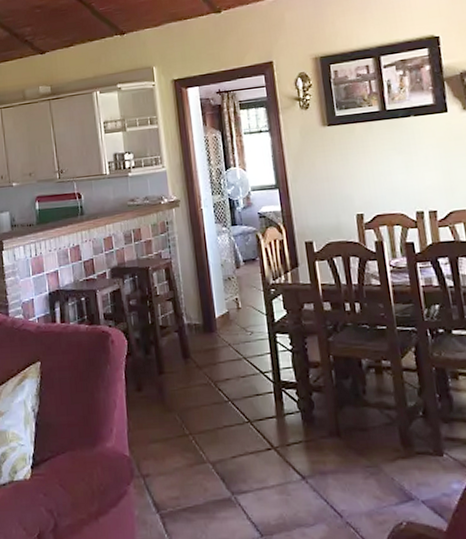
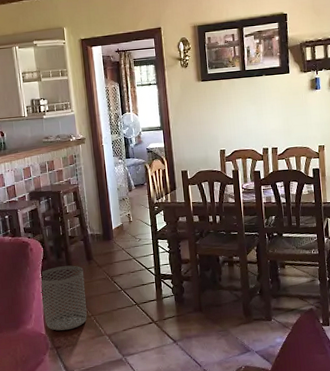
waste bin: none [122,364,184,453] -> present [39,265,87,331]

